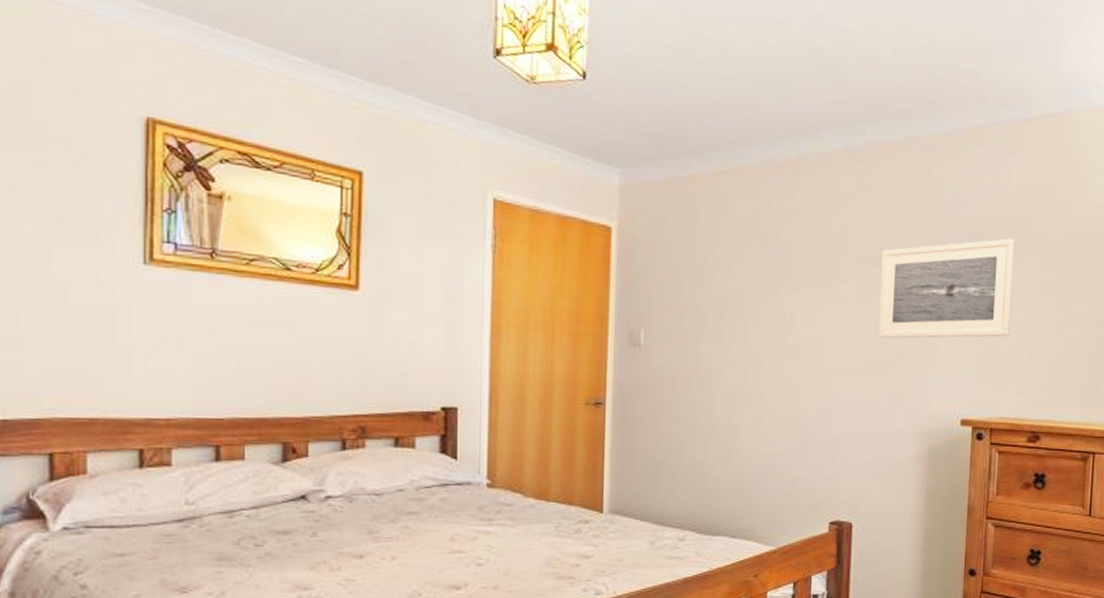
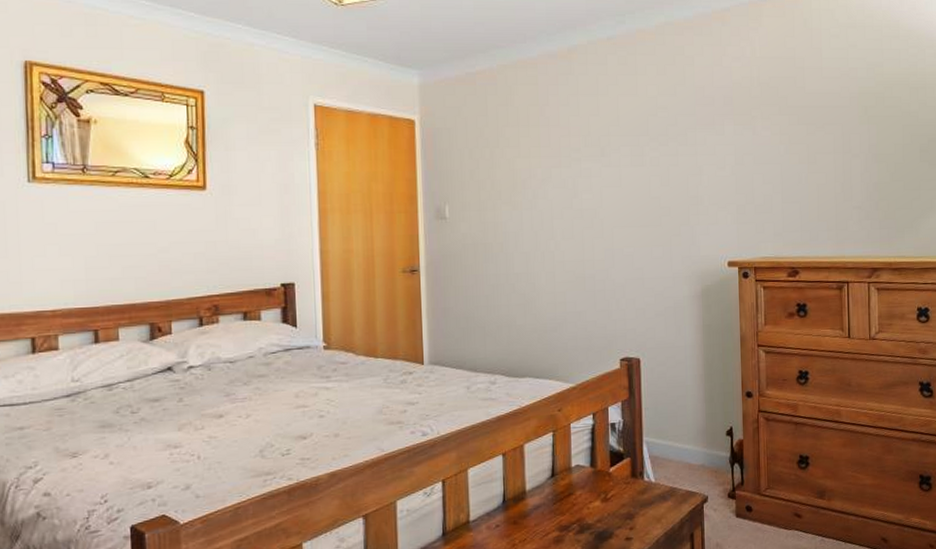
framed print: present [878,238,1016,339] -> none [647,102,765,197]

